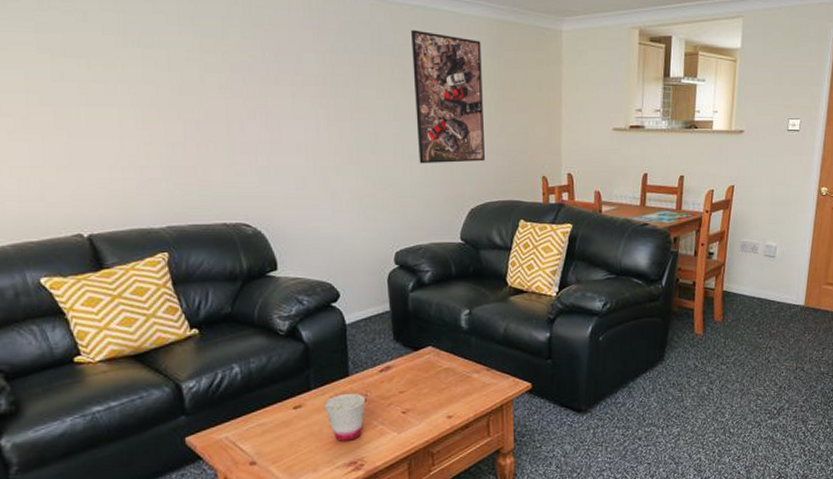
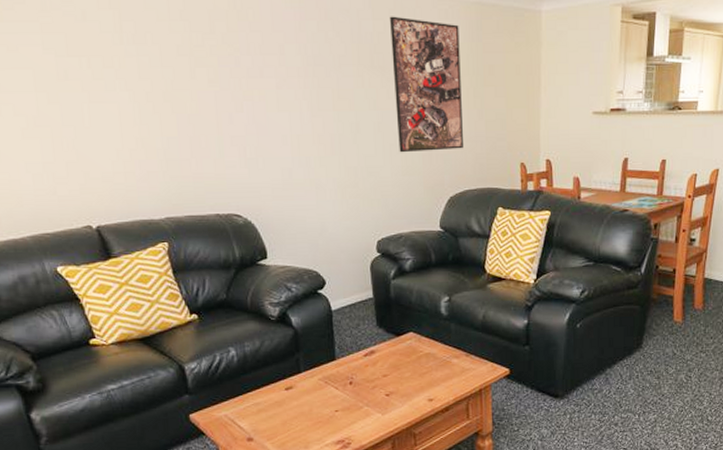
cup: present [323,393,365,441] -> none [313,376,351,421]

